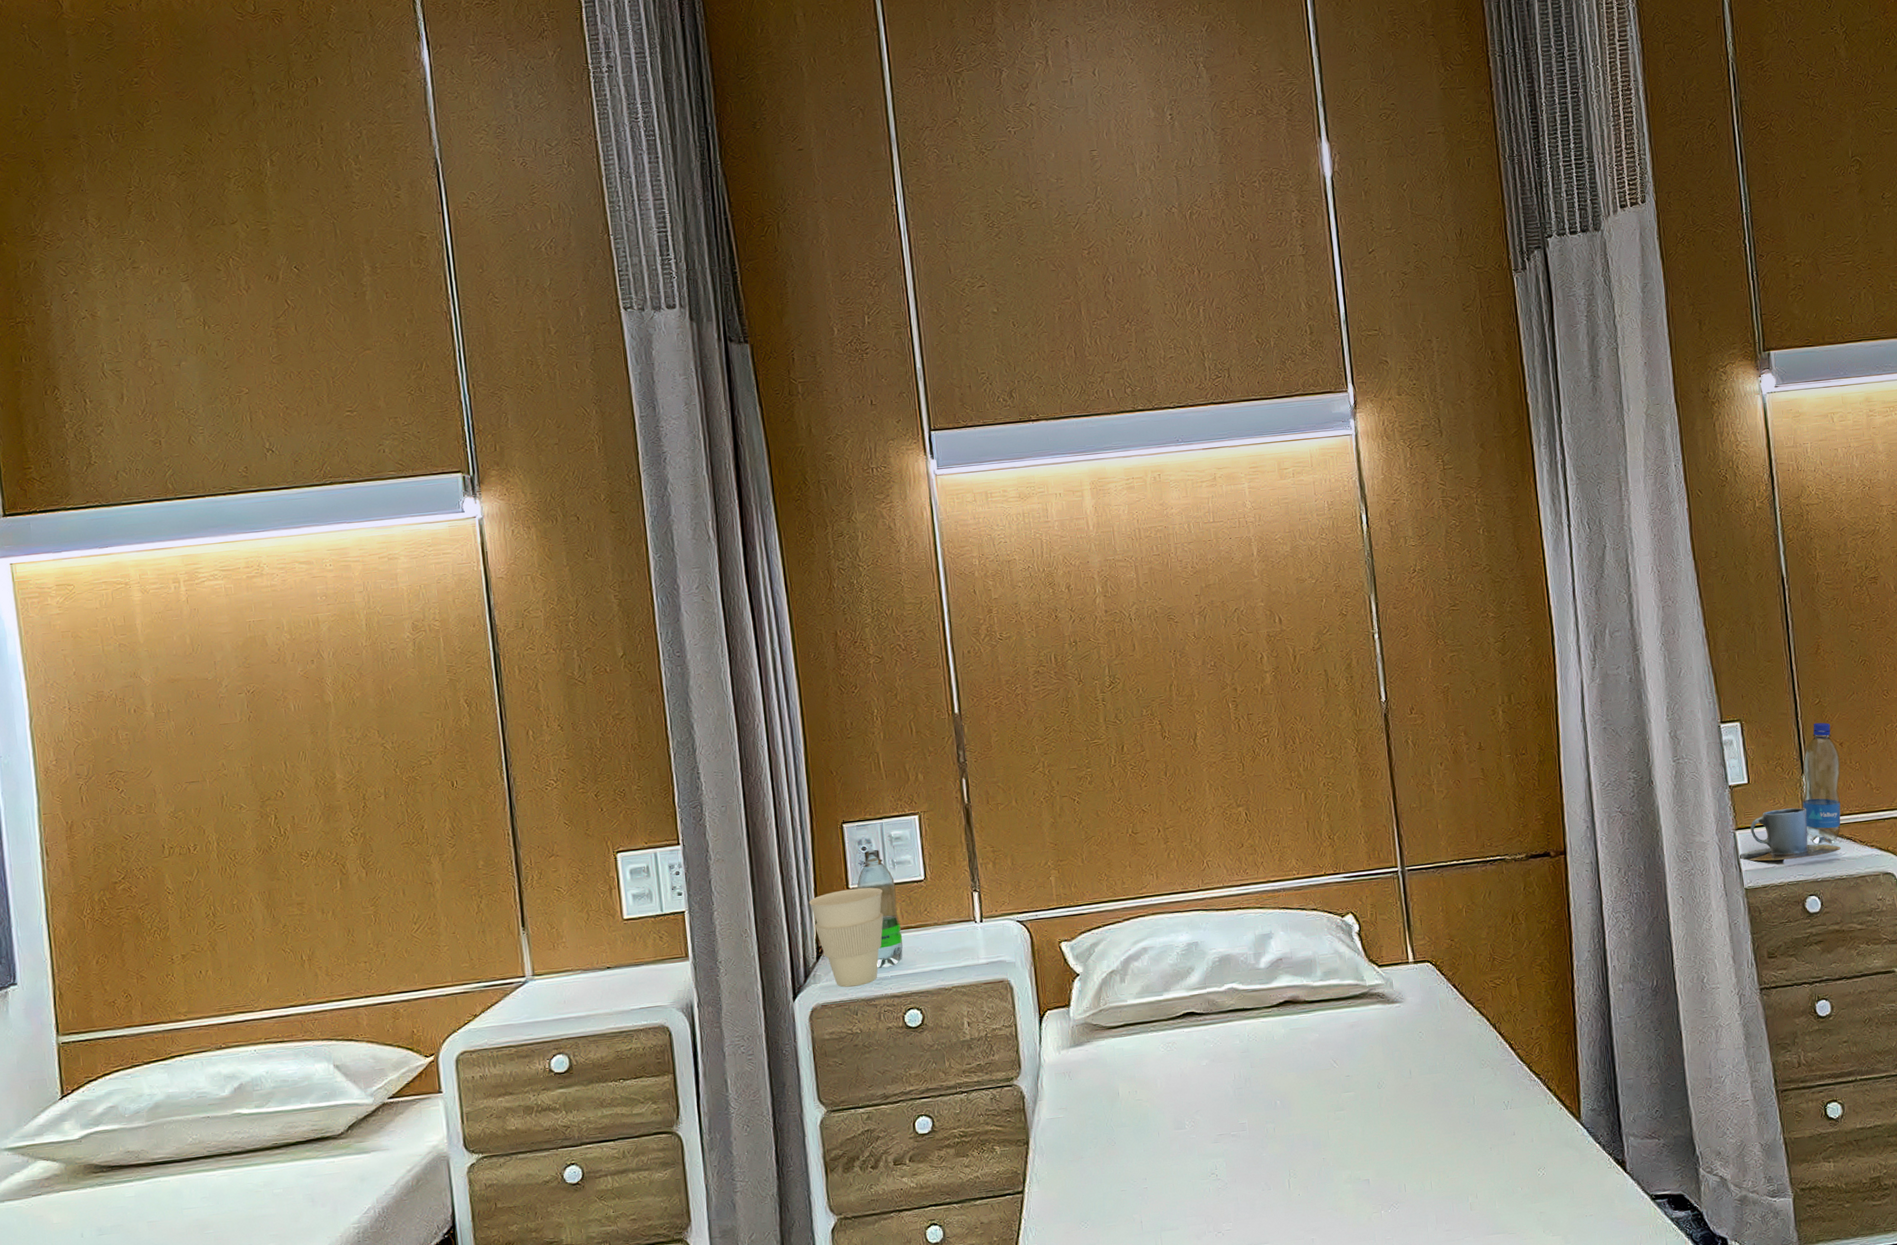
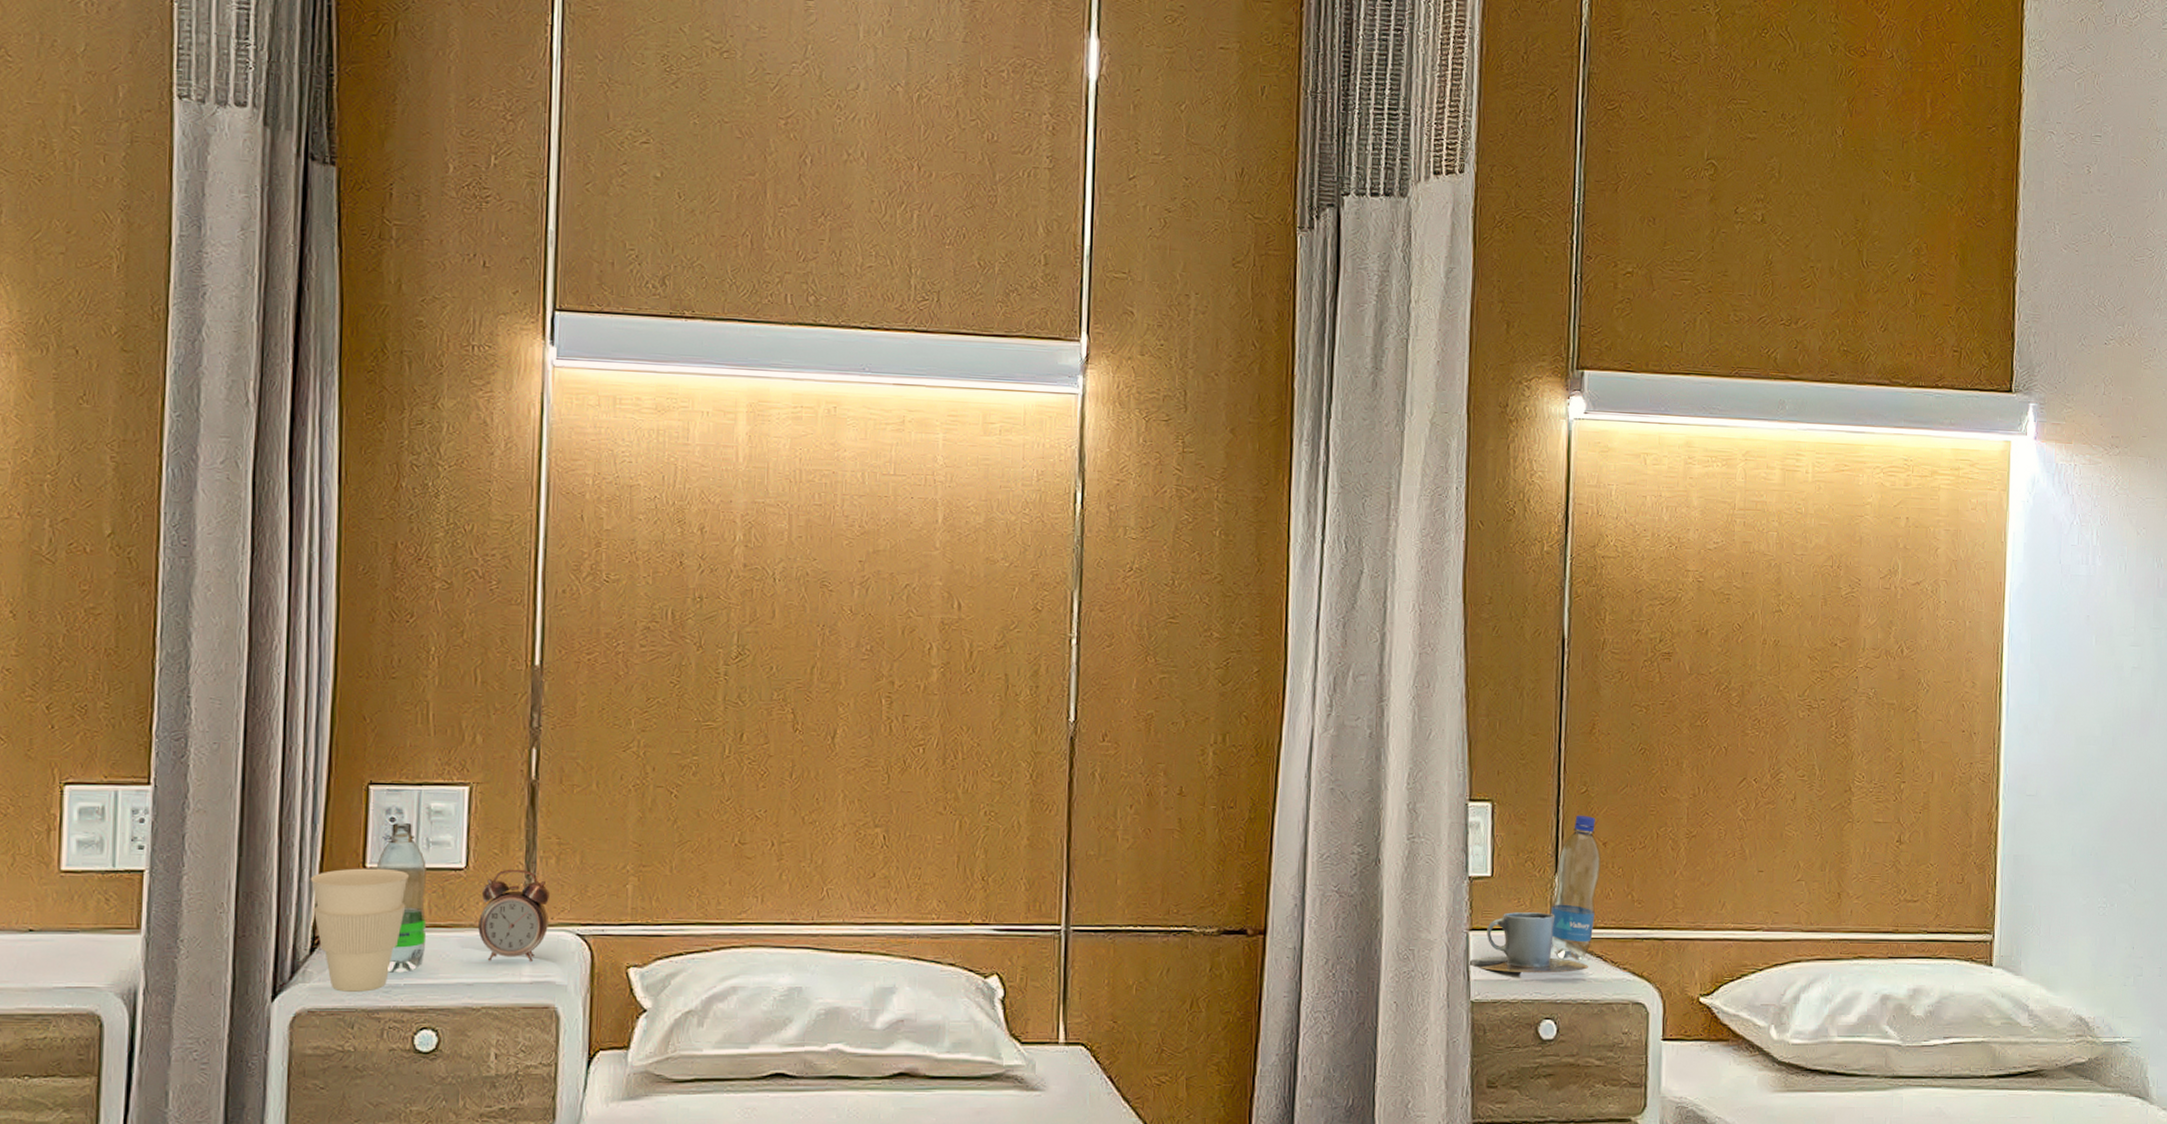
alarm clock: none [939,875,994,950] -> present [478,869,551,963]

